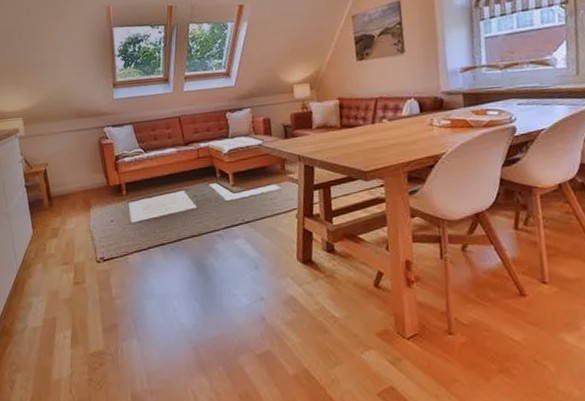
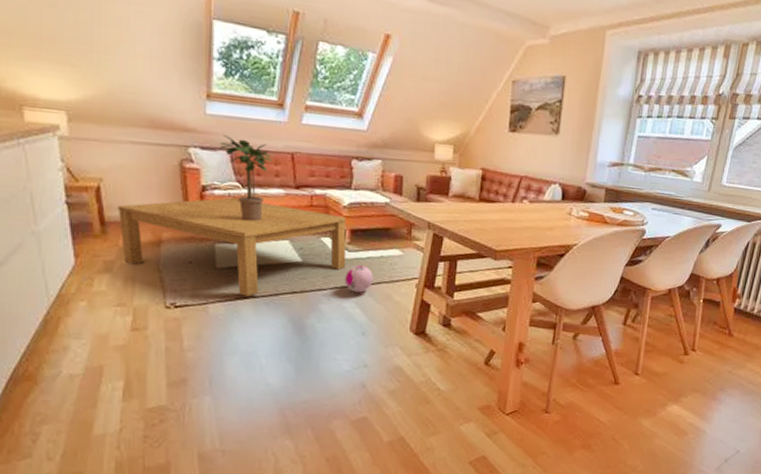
coffee table: none [59,161,233,245] -> present [117,197,347,296]
potted plant: none [125,113,165,180] -> present [220,135,273,222]
ball: none [233,203,258,232] -> present [345,264,374,296]

